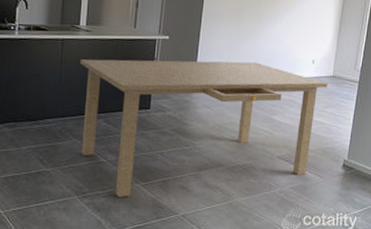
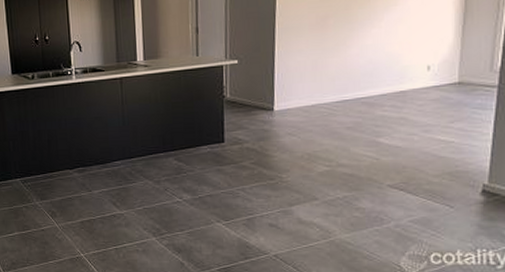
dining table: present [79,59,328,197] -> none [141,77,452,237]

